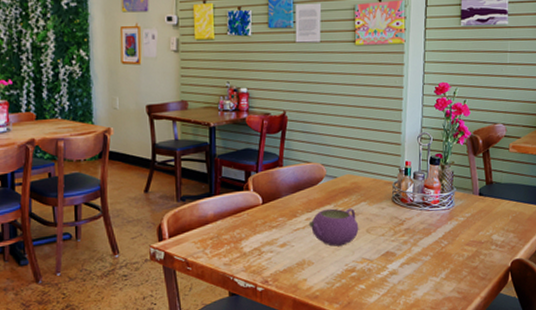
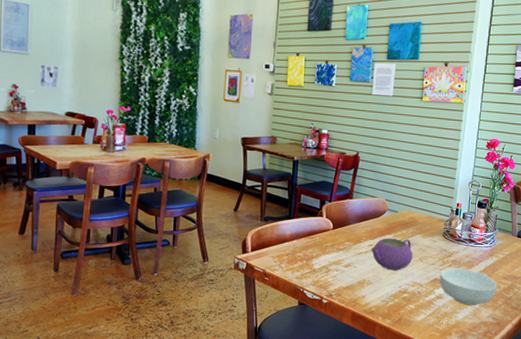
cereal bowl: none [391,236,460,280] -> present [439,268,498,305]

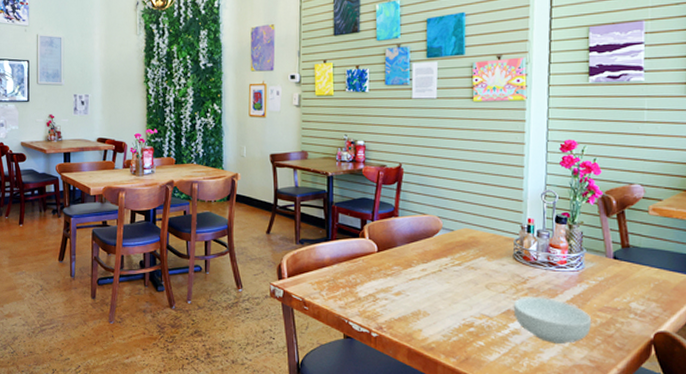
teapot: present [370,238,413,270] -> none [424,261,477,300]

